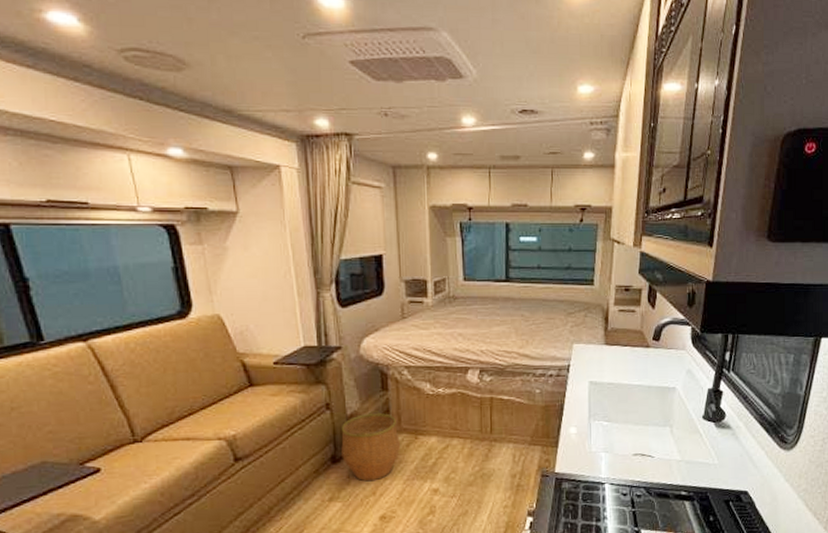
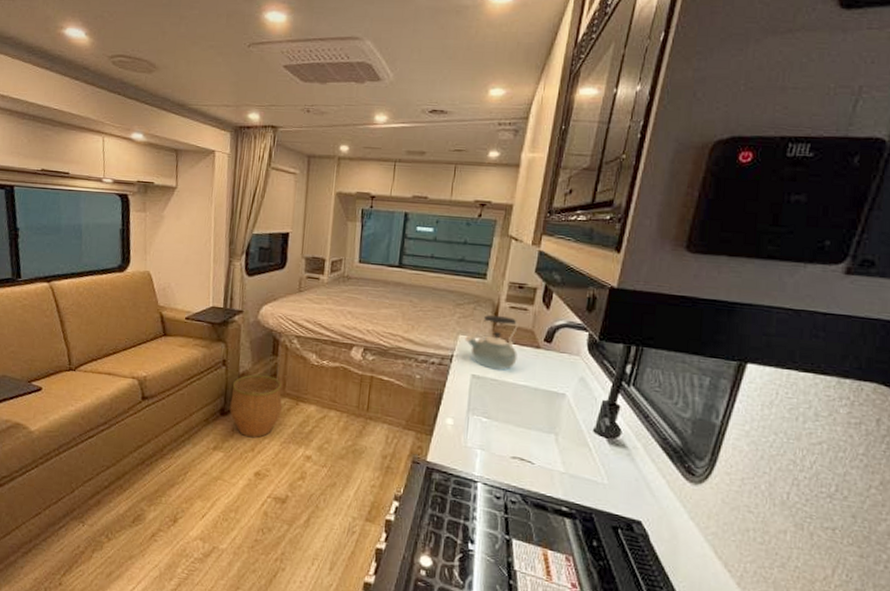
kettle: none [579,320,630,374] -> present [464,315,518,371]

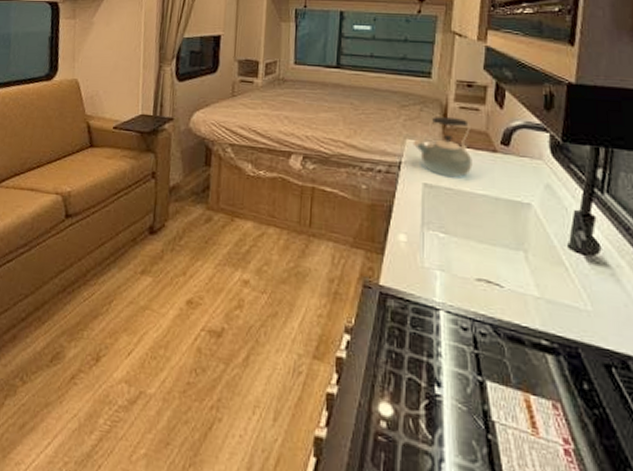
basket: present [229,373,283,438] -> none [159,185,217,260]

